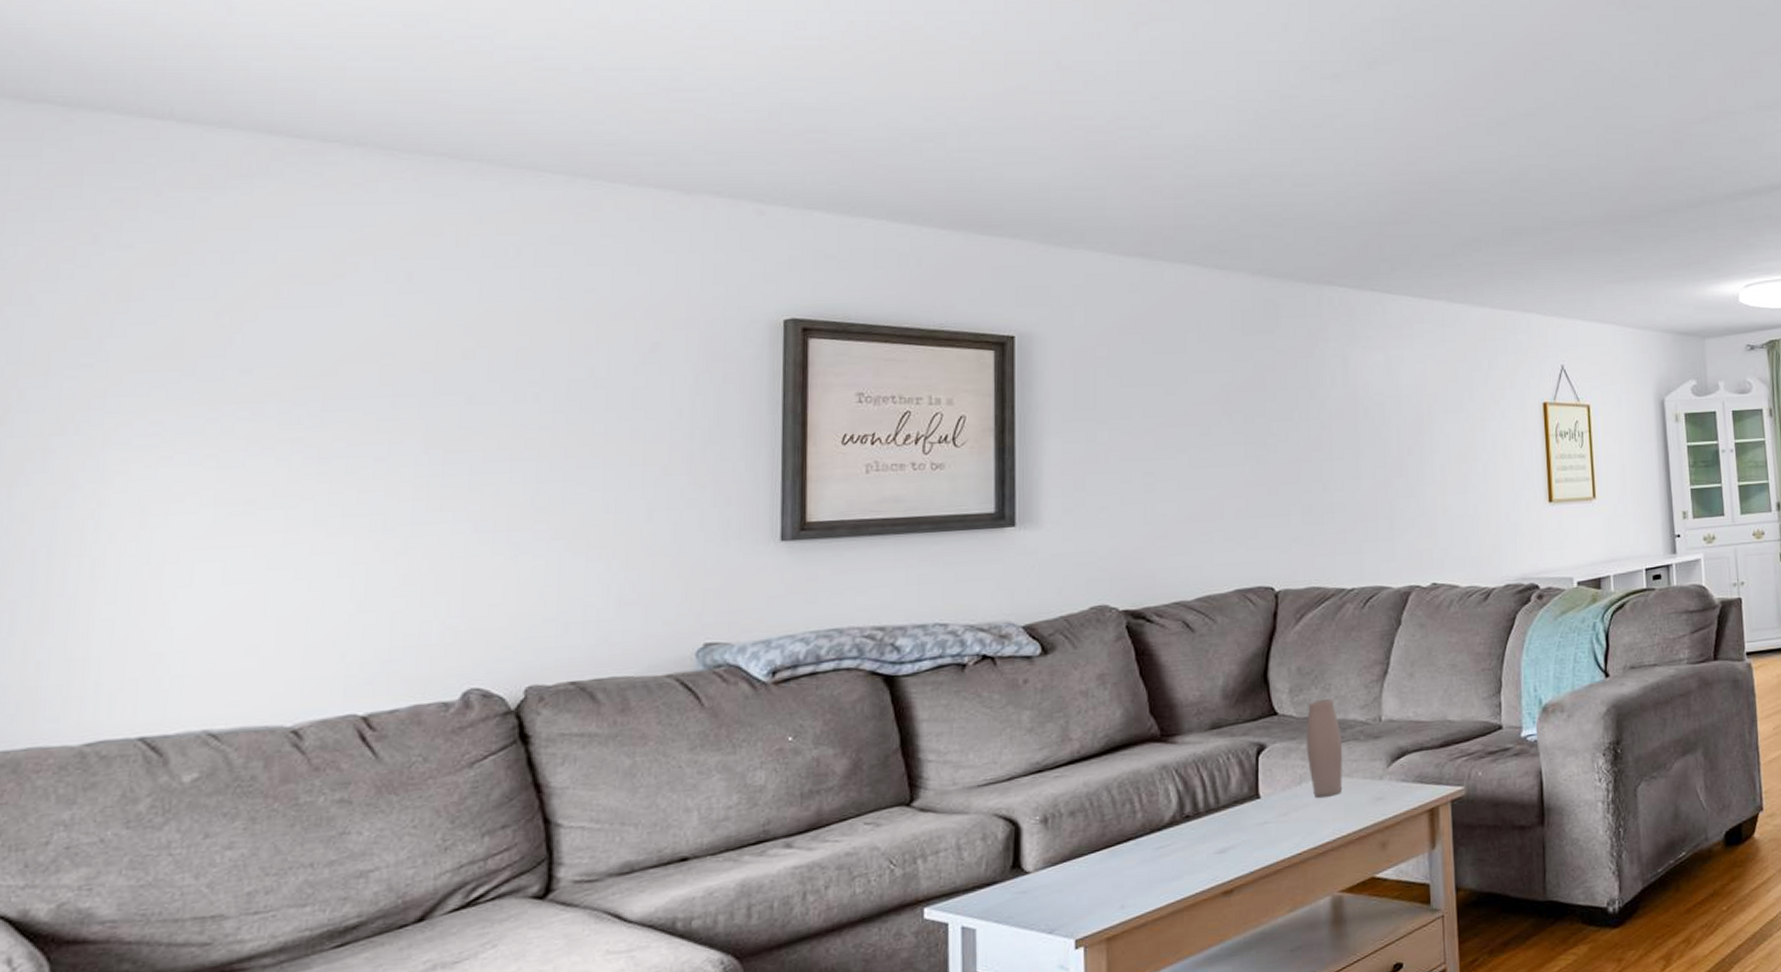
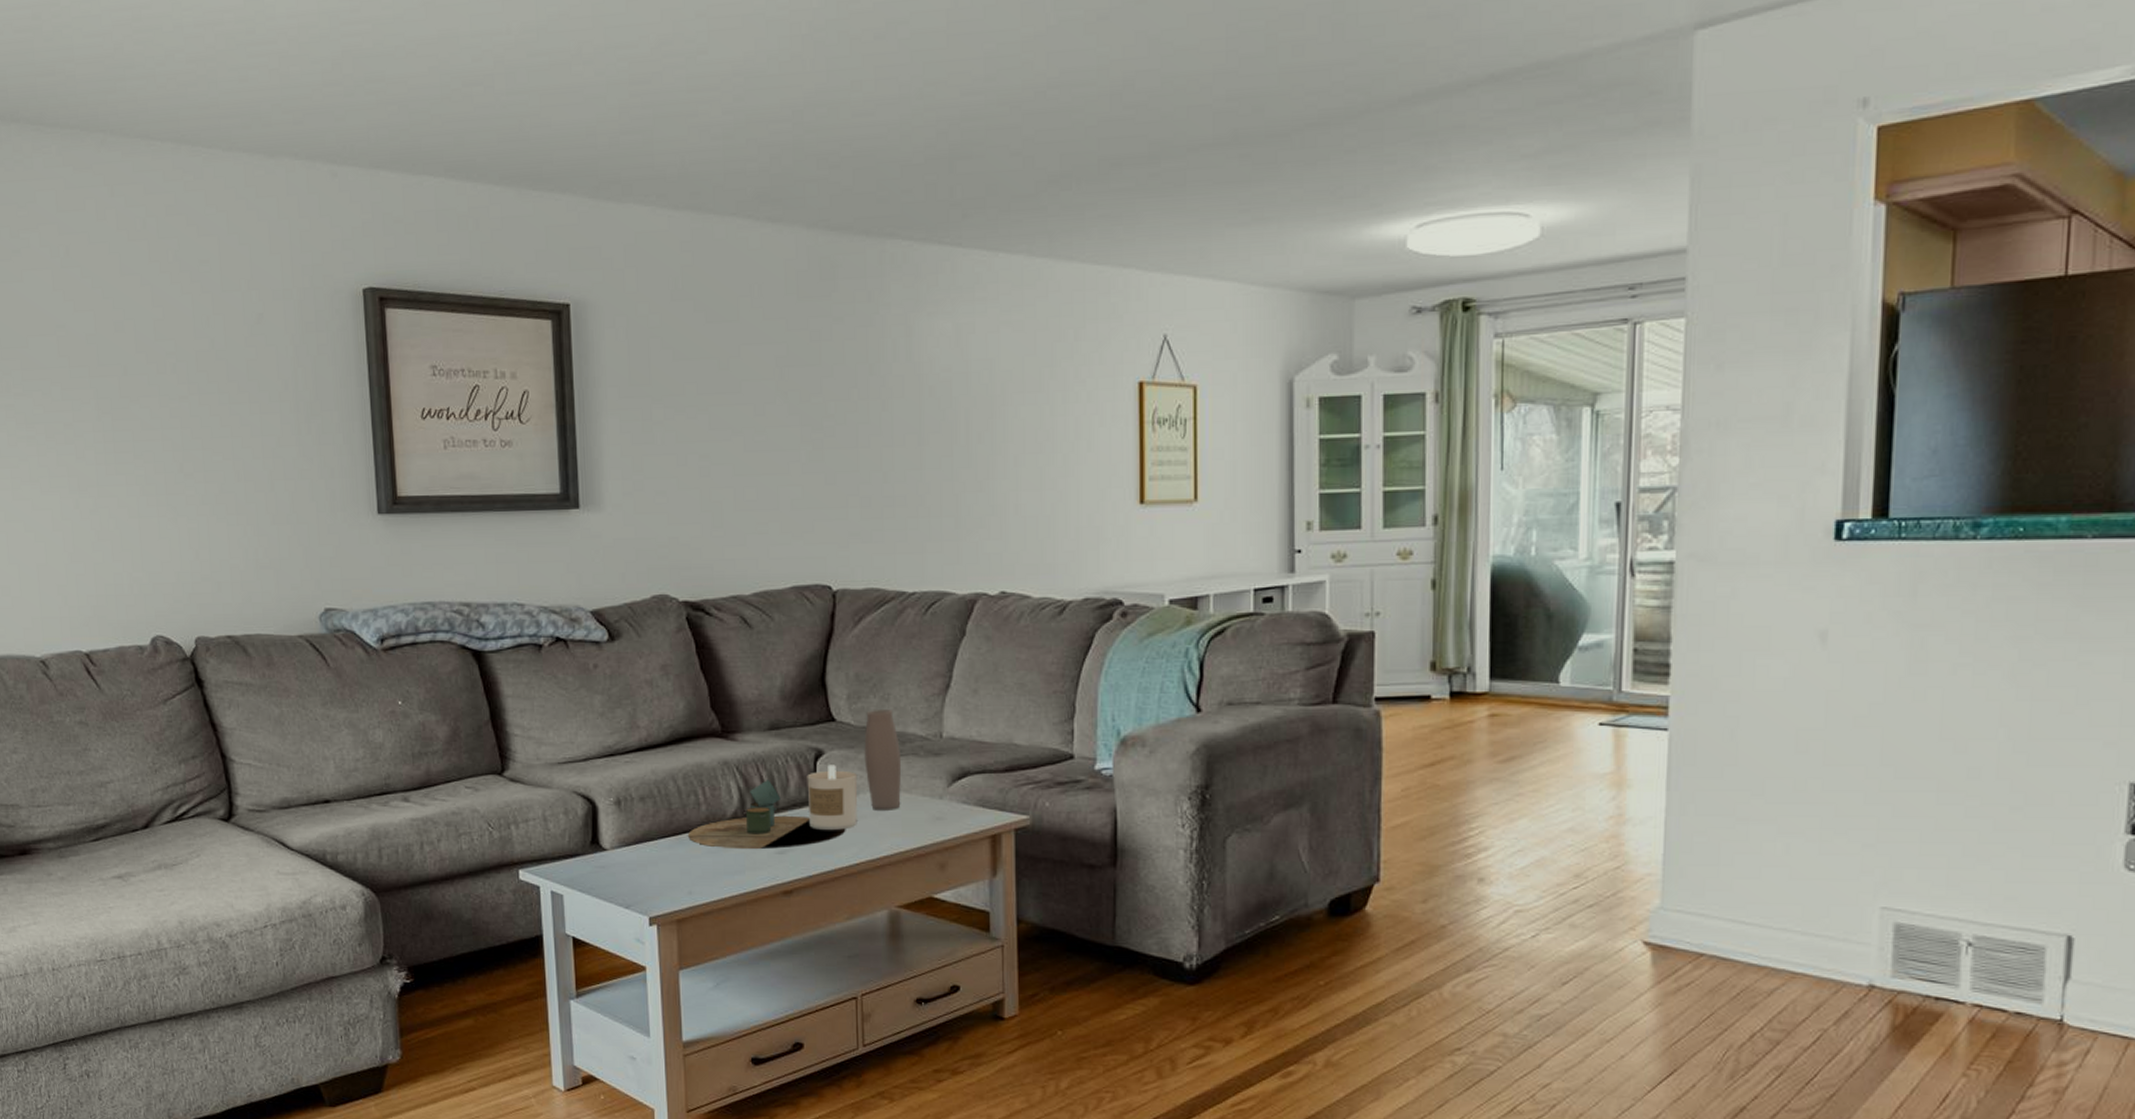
decorative tray: none [1120,779,1288,856] -> present [687,780,846,850]
candle: none [1248,757,1300,824] -> present [807,764,858,830]

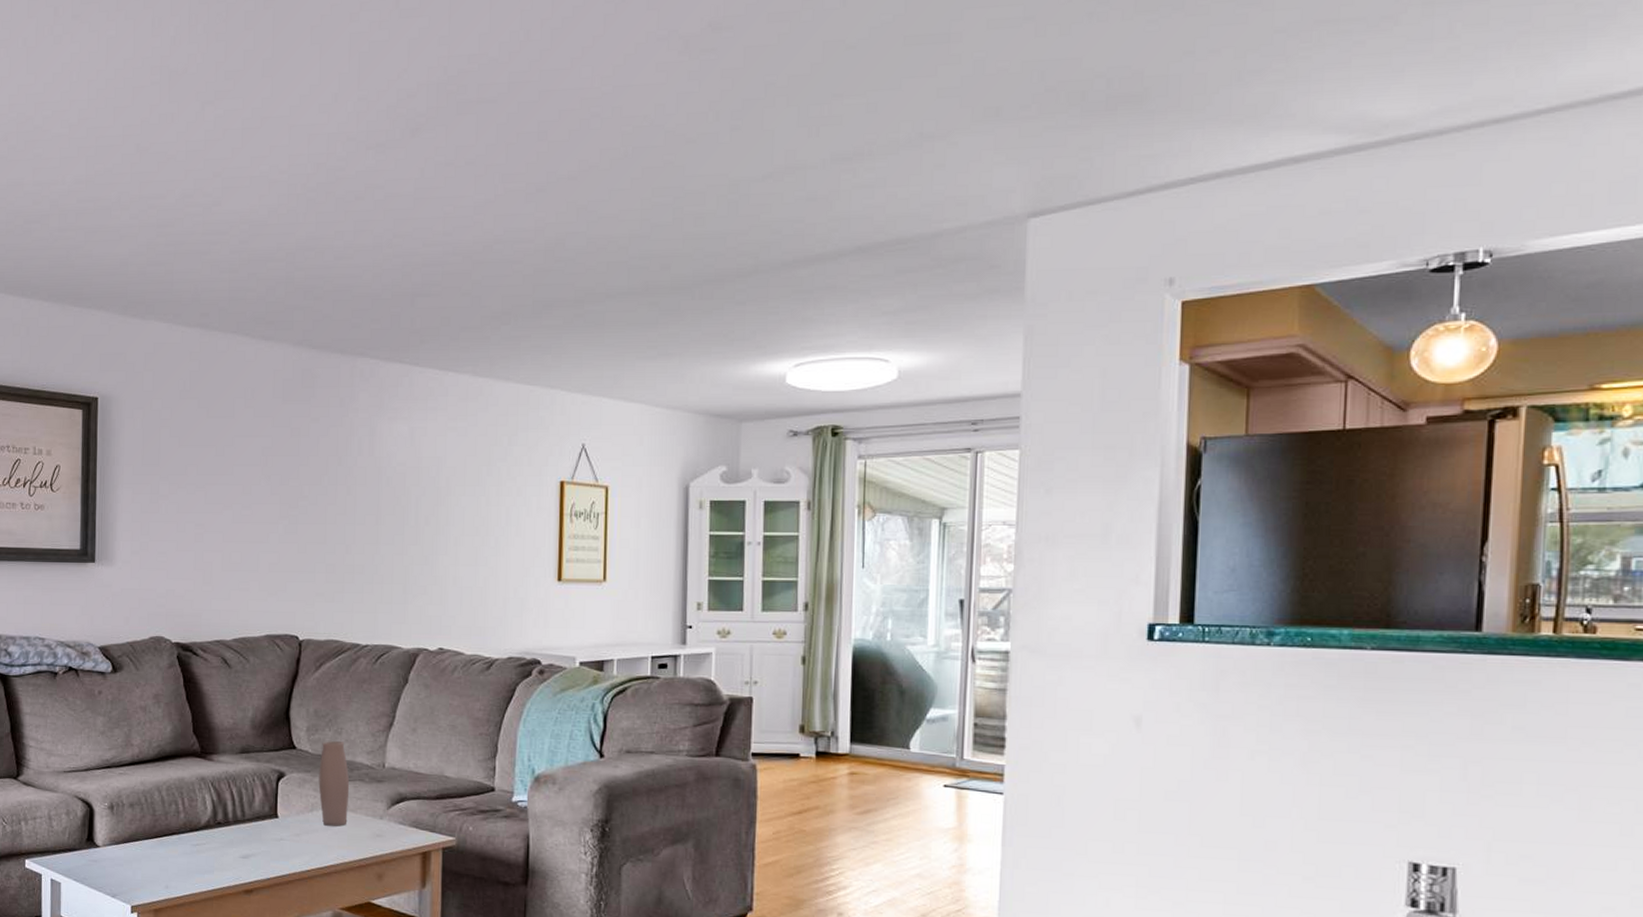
decorative tray: present [687,780,846,850] -> none [167,795,300,854]
candle: present [807,764,858,830] -> none [269,785,312,841]

